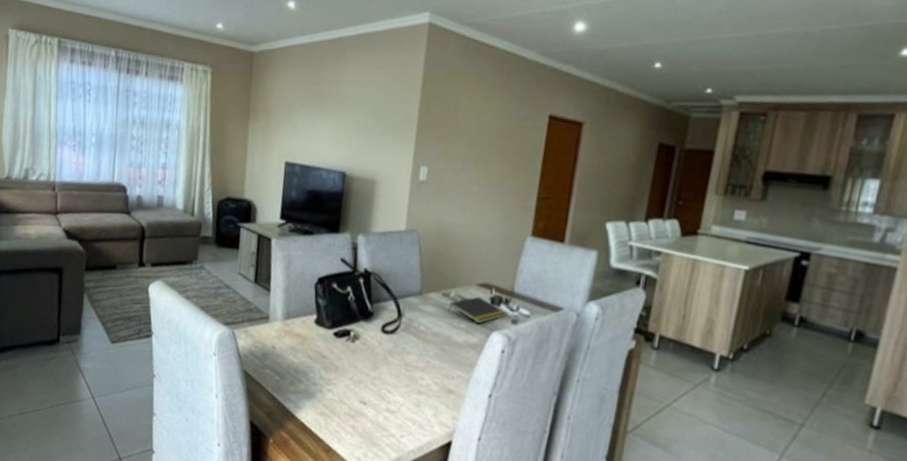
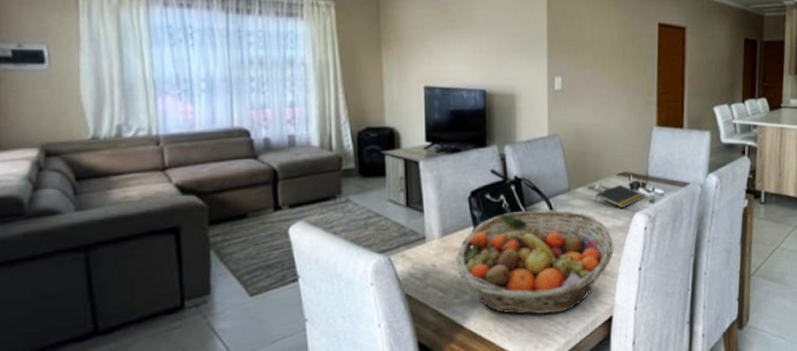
fruit basket: none [295,306,464,425] -> present [456,209,614,315]

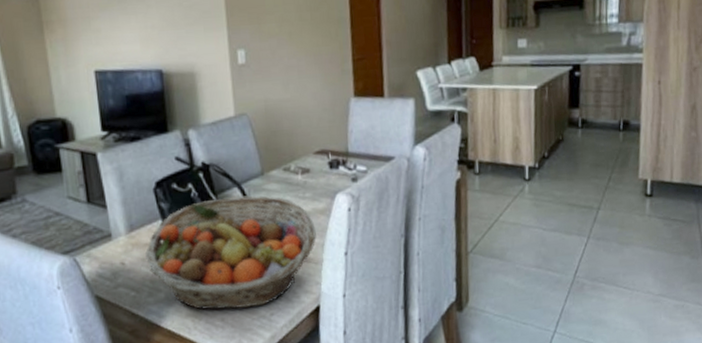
notepad: present [595,184,645,208] -> none [291,163,347,190]

